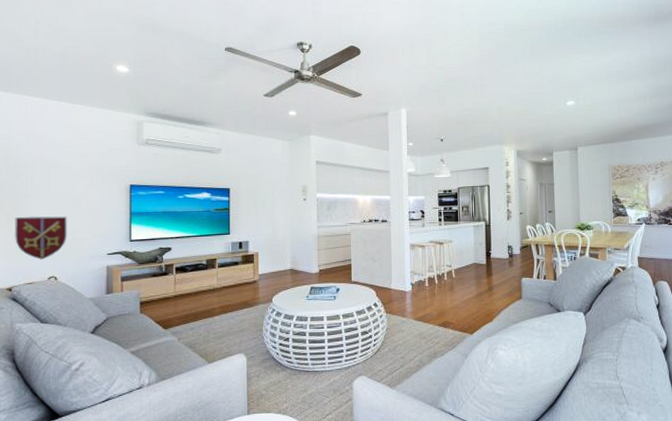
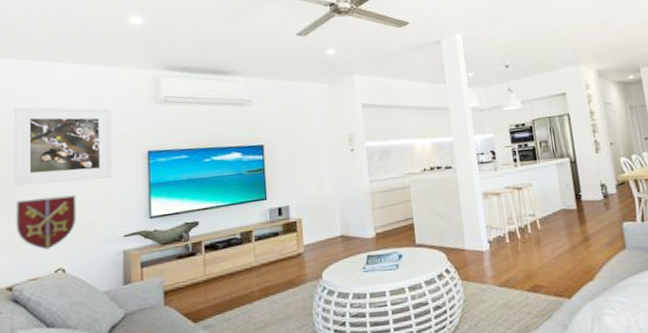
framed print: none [12,136,99,205] -> present [13,107,113,186]

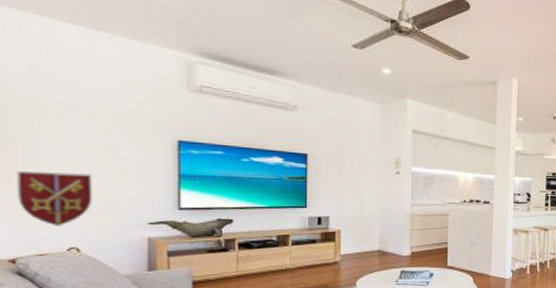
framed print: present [13,107,113,186] -> none [9,65,137,162]

